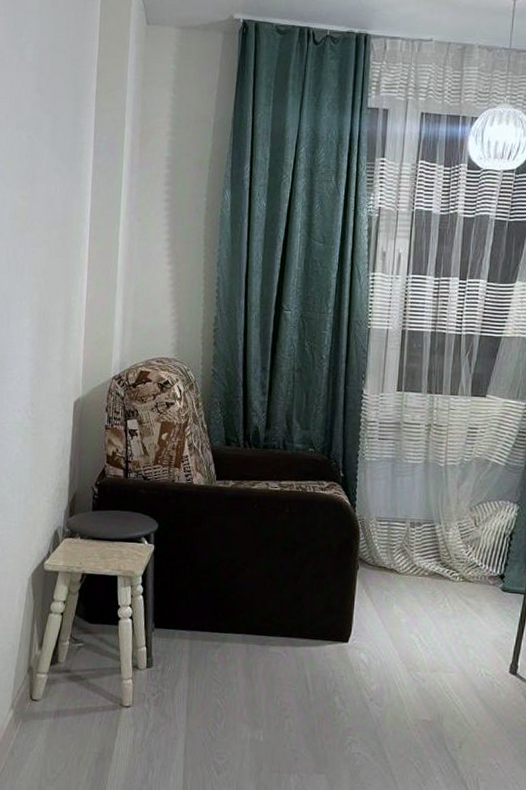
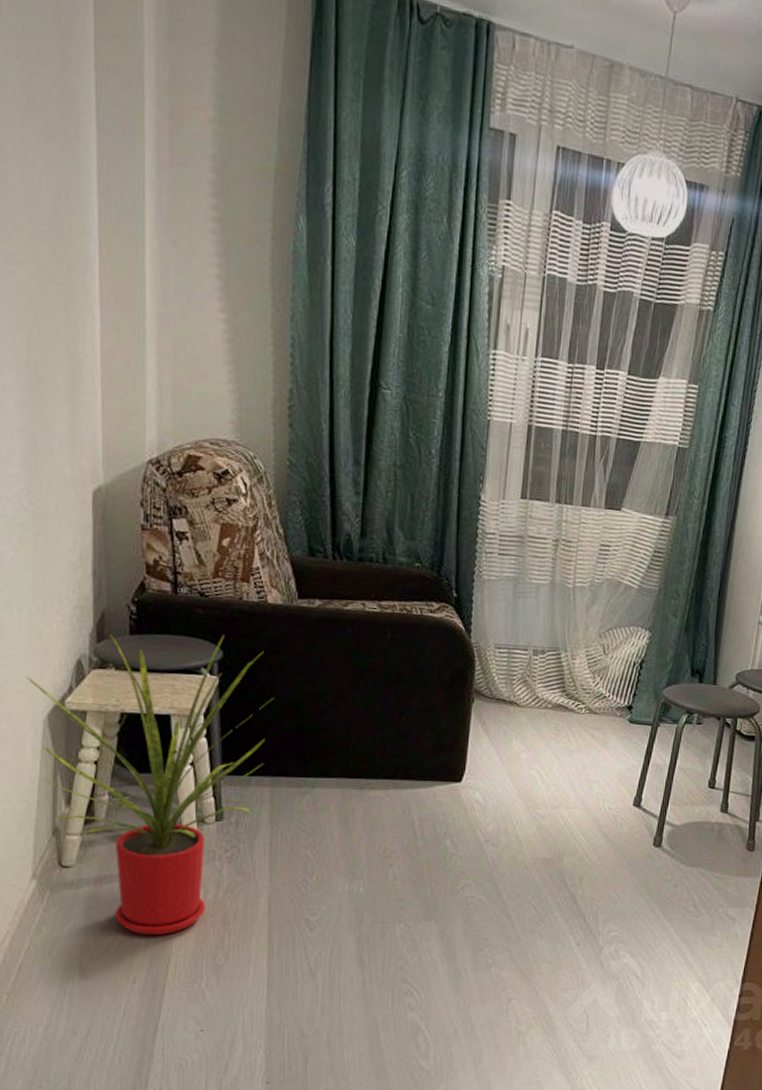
house plant: none [19,510,195,767] -> present [26,634,273,936]

